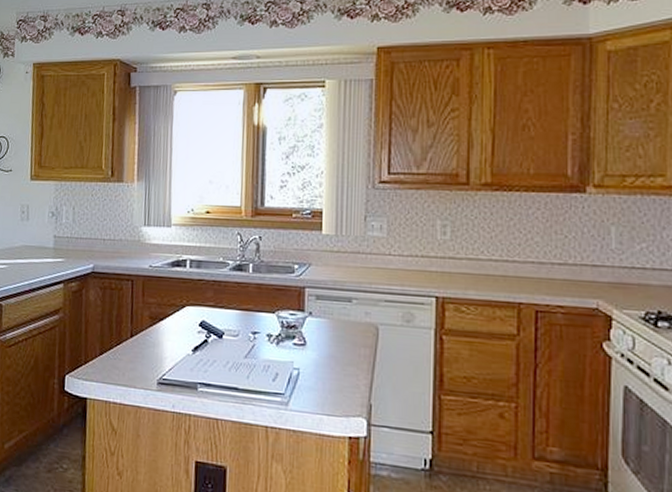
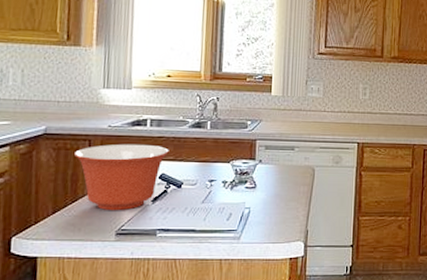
mixing bowl: none [118,285,209,358] -> present [73,144,169,210]

